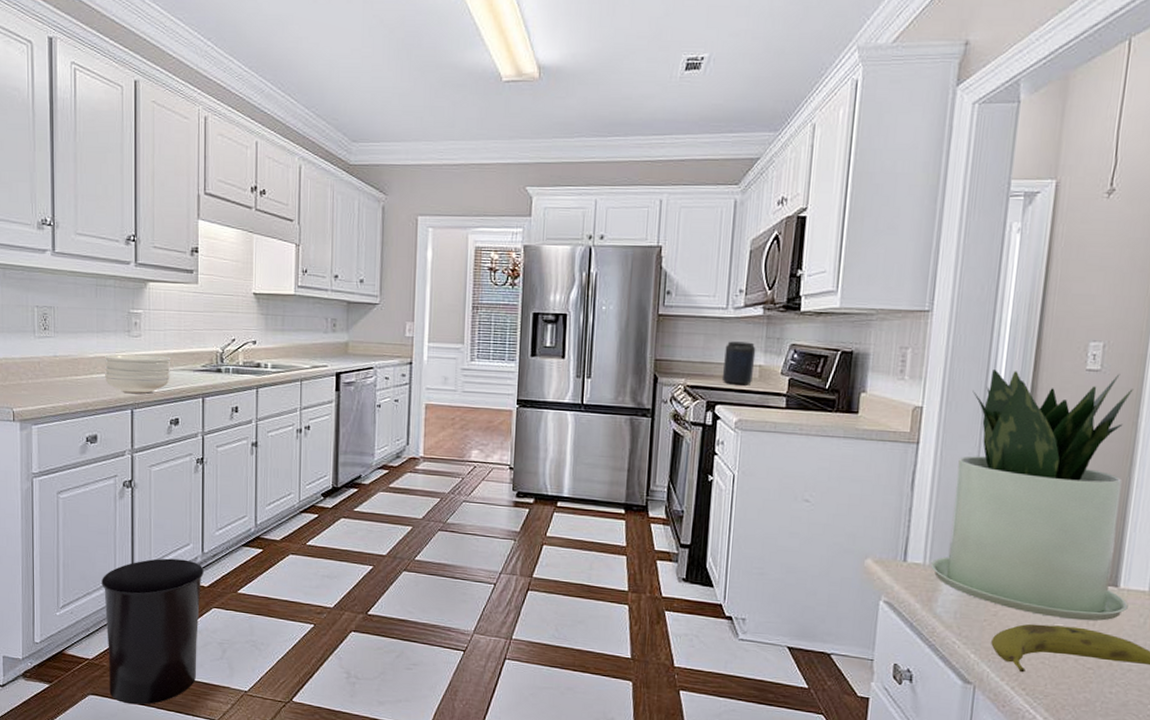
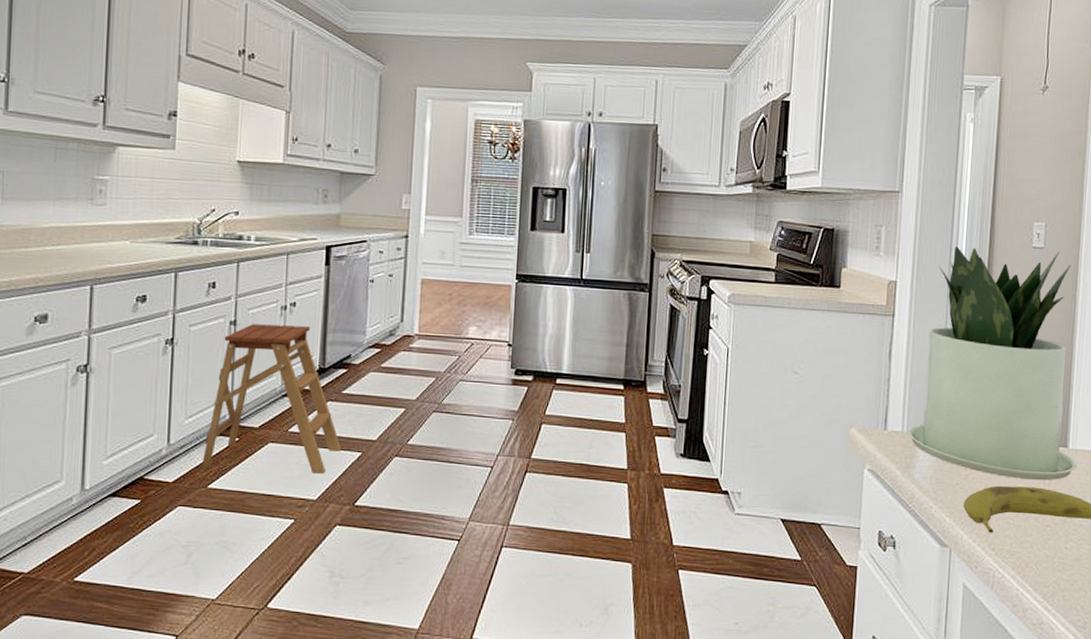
waste bin: present [102,558,204,705] -> none [44,452,169,624]
bowl: present [104,354,171,394] -> none [60,224,141,268]
step ladder: none [231,445,354,584] -> present [201,324,341,474]
soda can: present [721,341,756,385] -> none [715,218,747,261]

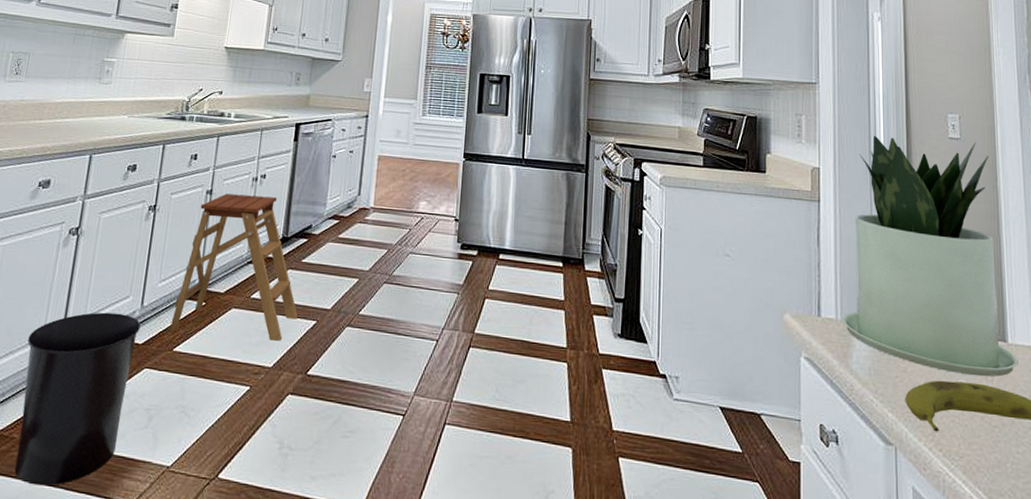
waste bin: none [44,452,169,624] -> present [14,312,141,486]

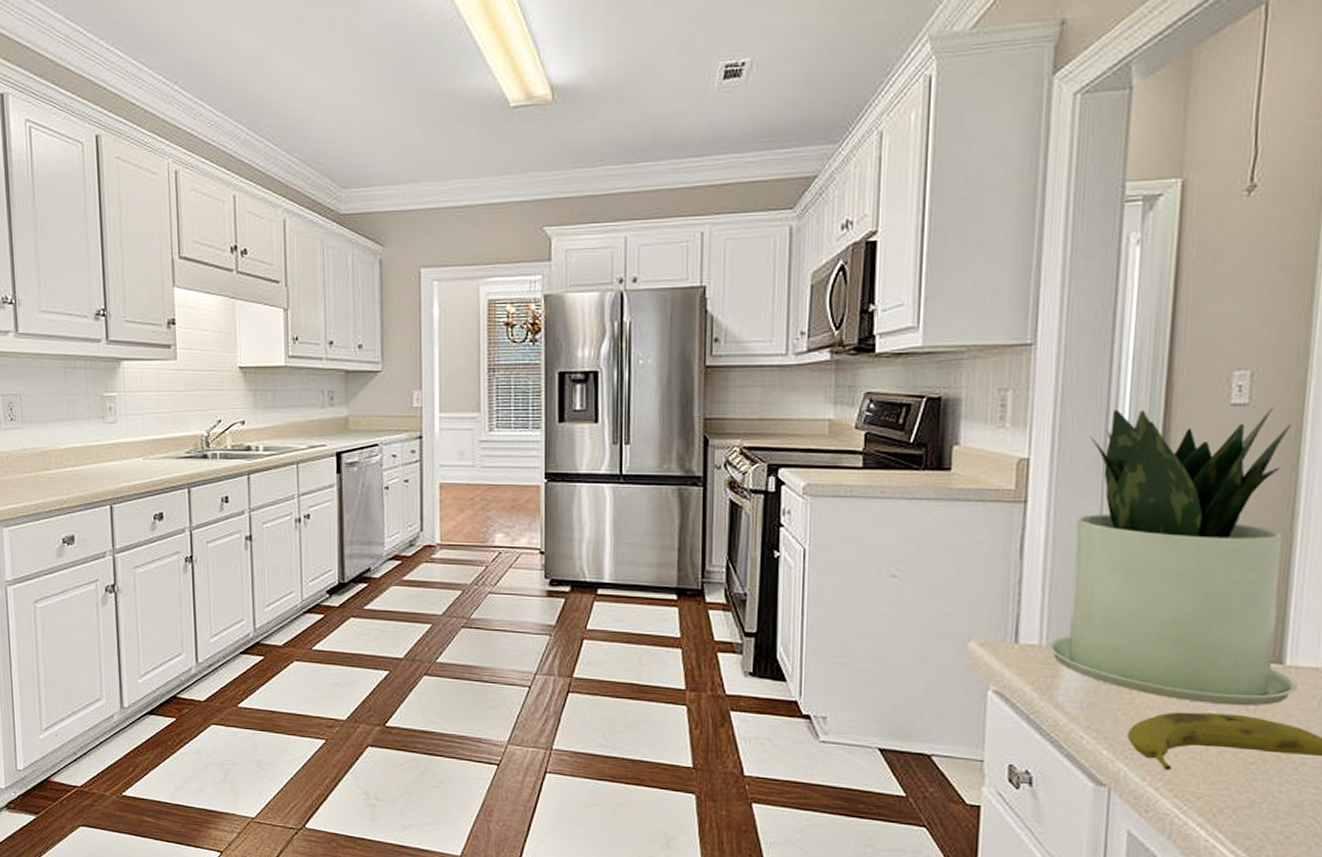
waste bin: present [14,312,141,486] -> none [87,670,199,837]
step ladder: present [169,194,298,341] -> none [230,538,368,693]

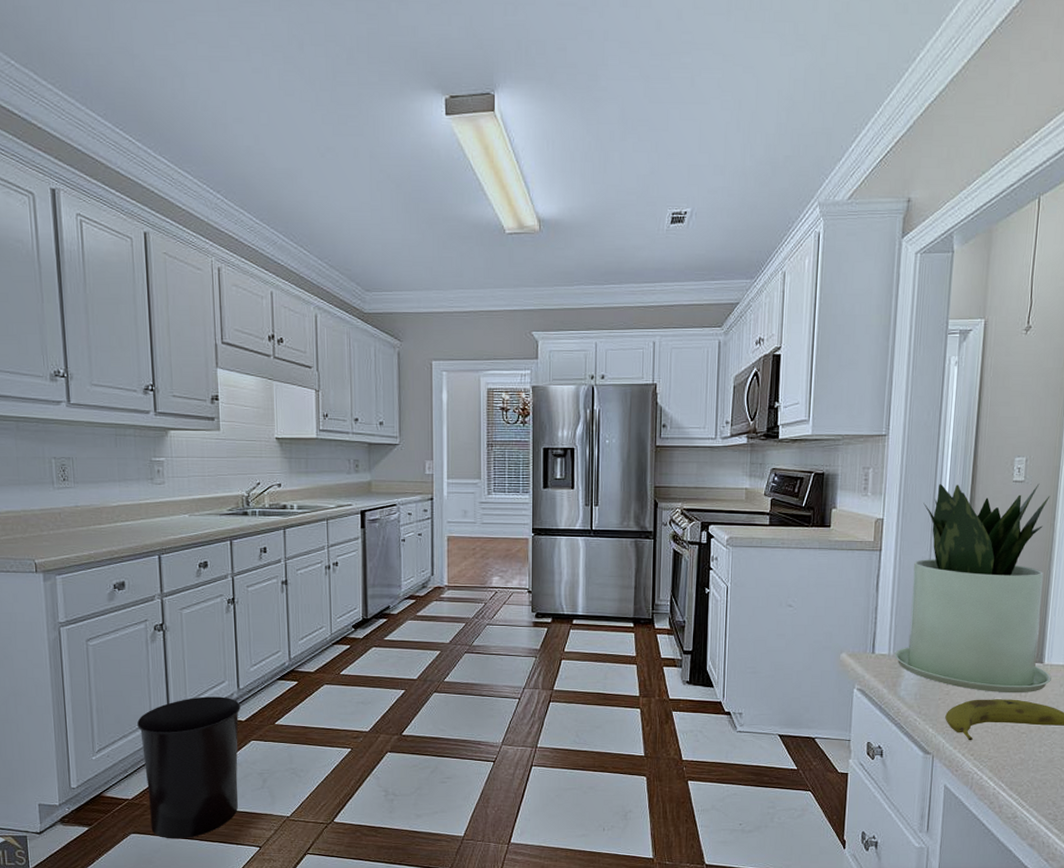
waste bin: none [87,670,199,837] -> present [137,696,240,839]

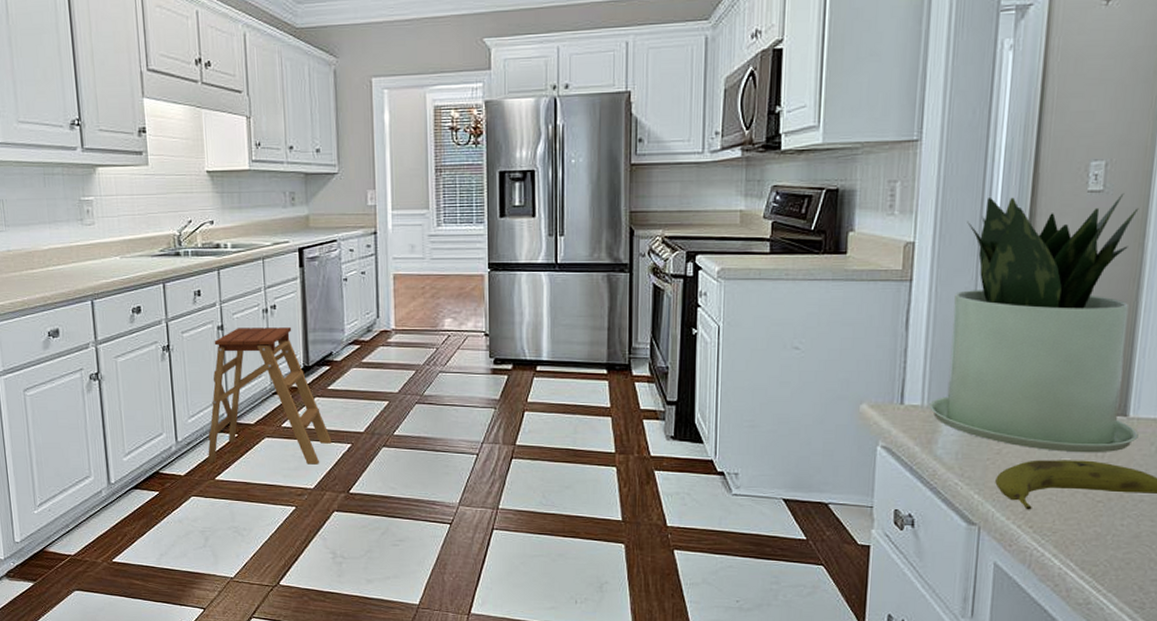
waste bin: present [137,696,240,839] -> none [76,449,180,598]
step ladder: none [268,583,387,709] -> present [207,327,332,465]

